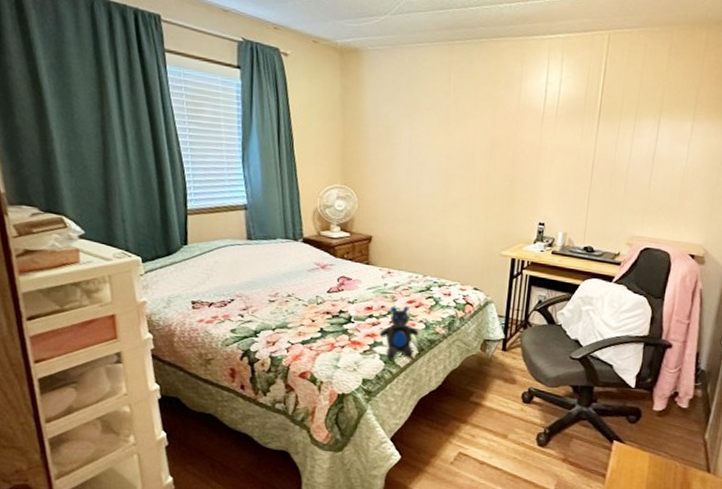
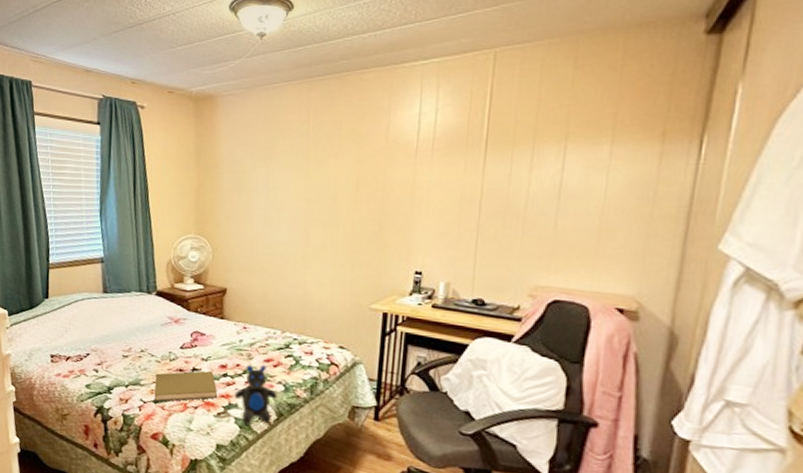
book: none [302,313,363,343] -> present [154,371,217,402]

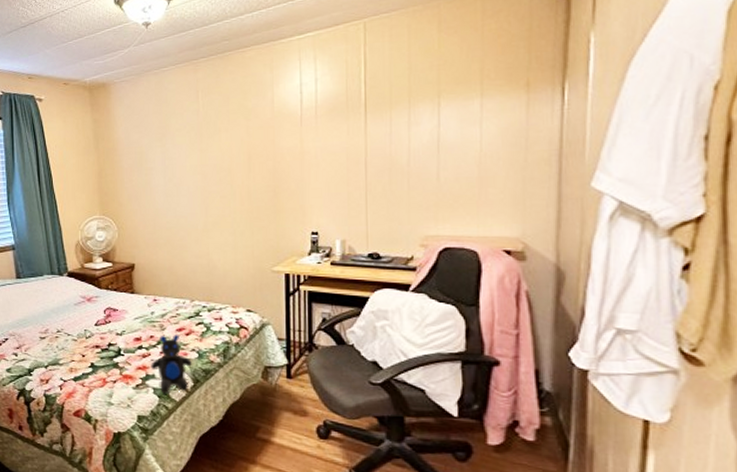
book: present [154,371,217,402] -> none [73,345,134,380]

